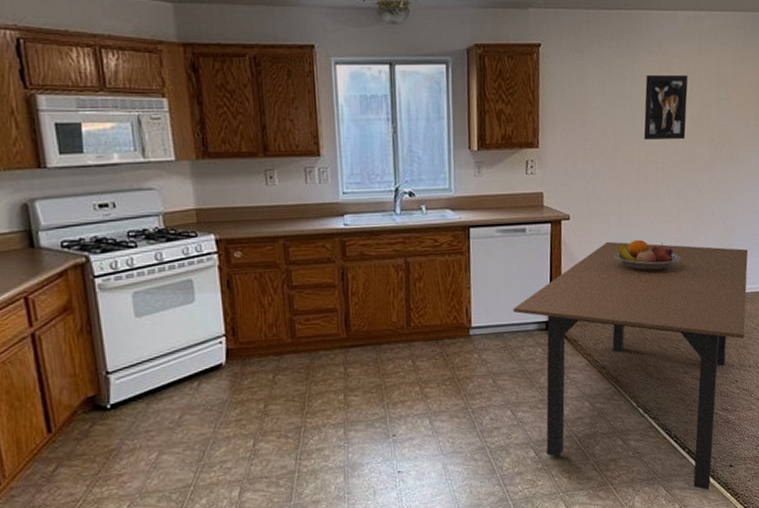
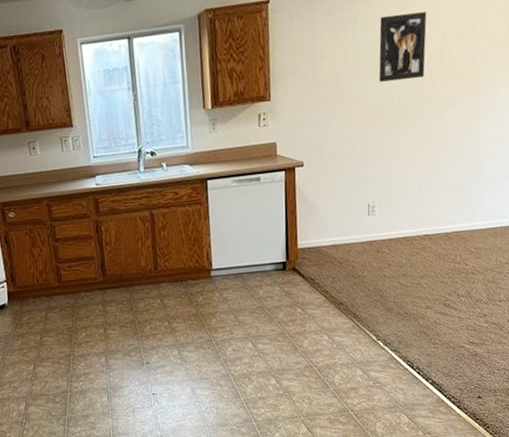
dining table: present [513,241,748,490] -> none [250,183,498,420]
fruit bowl: present [613,239,681,272] -> none [349,180,422,211]

